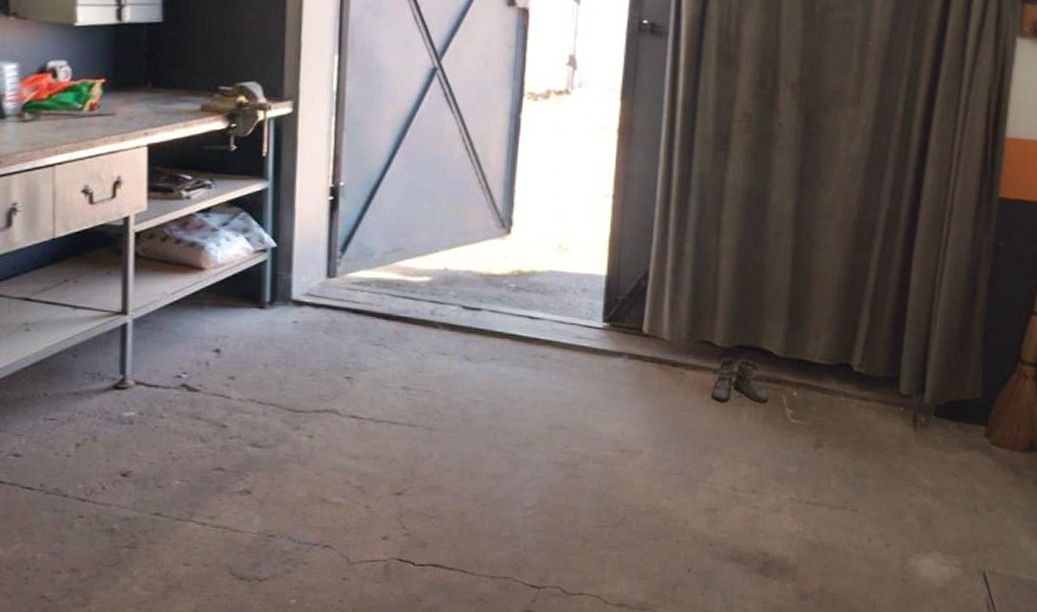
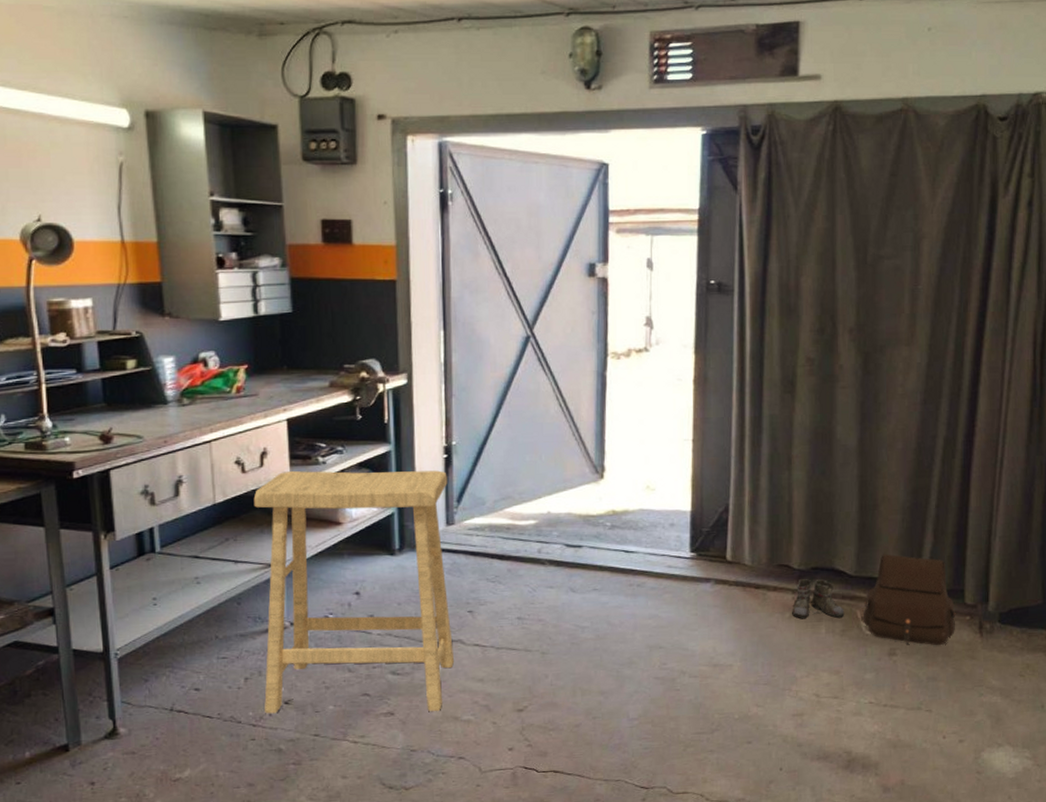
stool: none [97,205,332,492] -> present [253,470,455,714]
satchel: none [789,334,889,439] -> present [864,553,956,646]

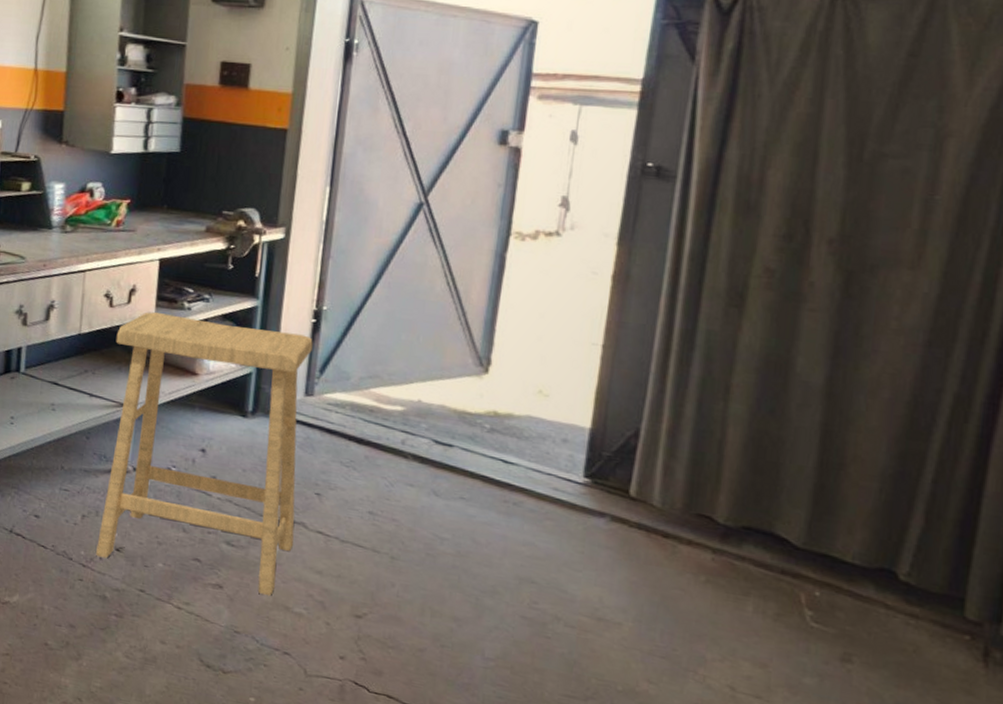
boots: present [788,579,845,619] -> none [705,537,783,597]
satchel: present [864,553,956,646] -> none [809,528,949,666]

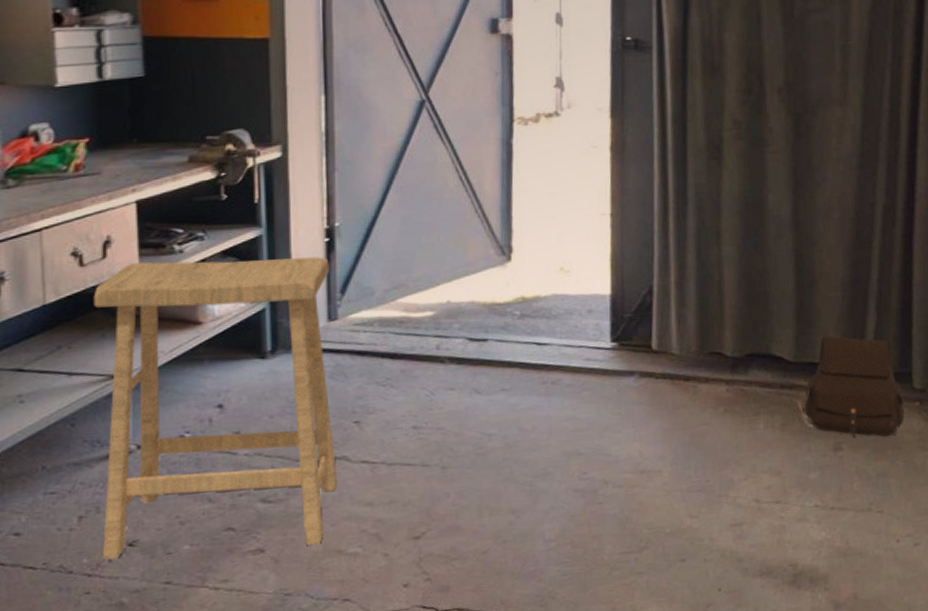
satchel: none [809,528,949,666] -> present [805,335,904,438]

